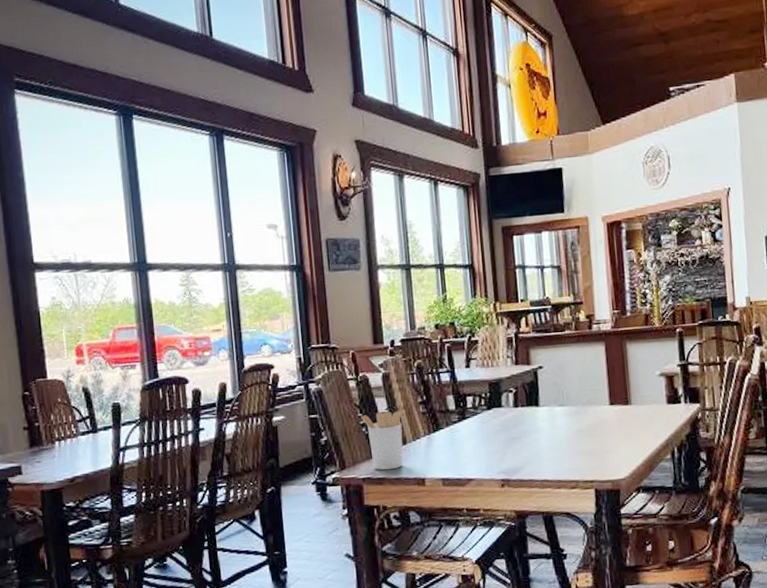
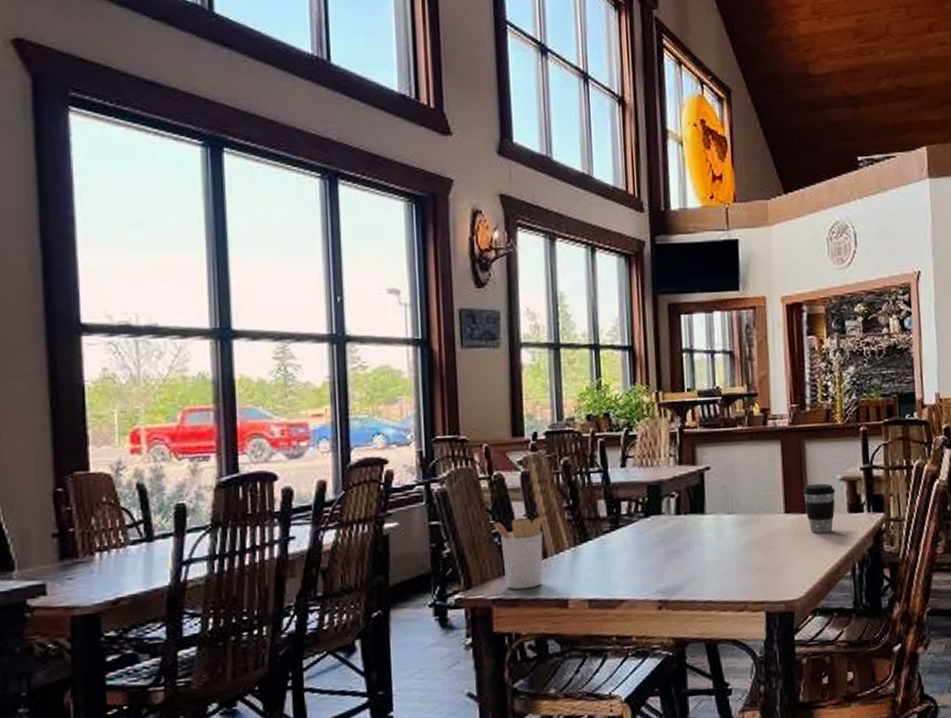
coffee cup: none [626,379,655,422] -> present [803,483,836,533]

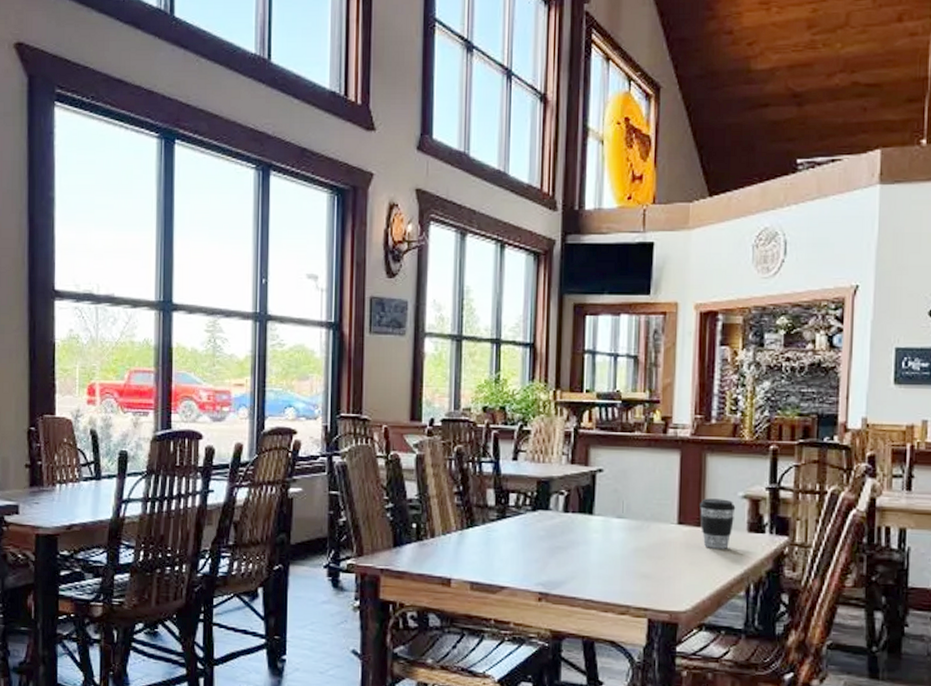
utensil holder: present [493,508,544,590] -> none [386,490,435,564]

